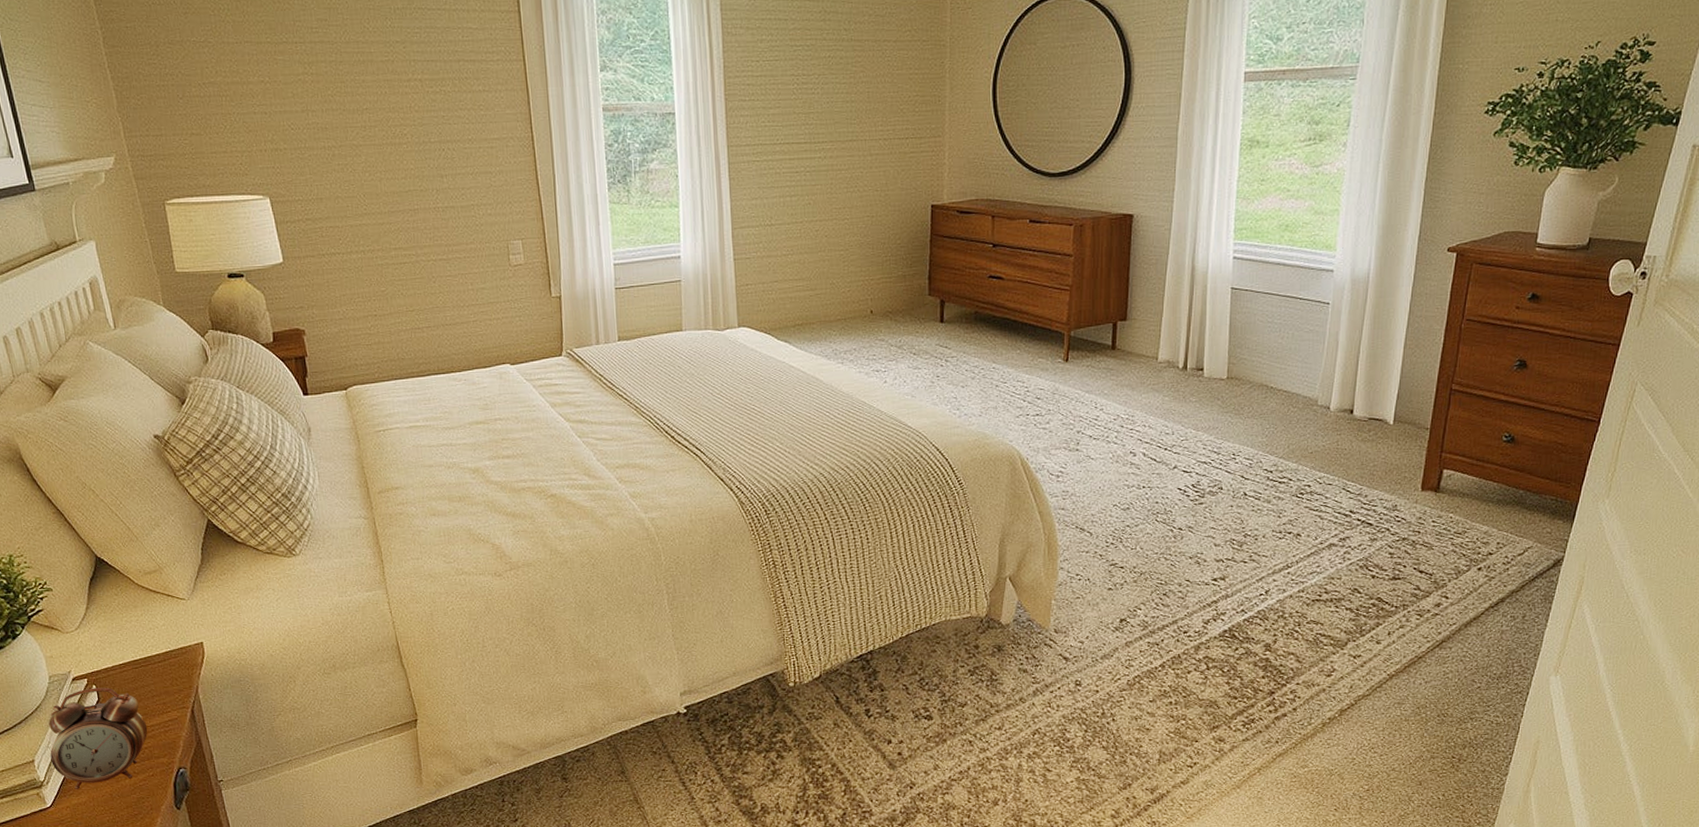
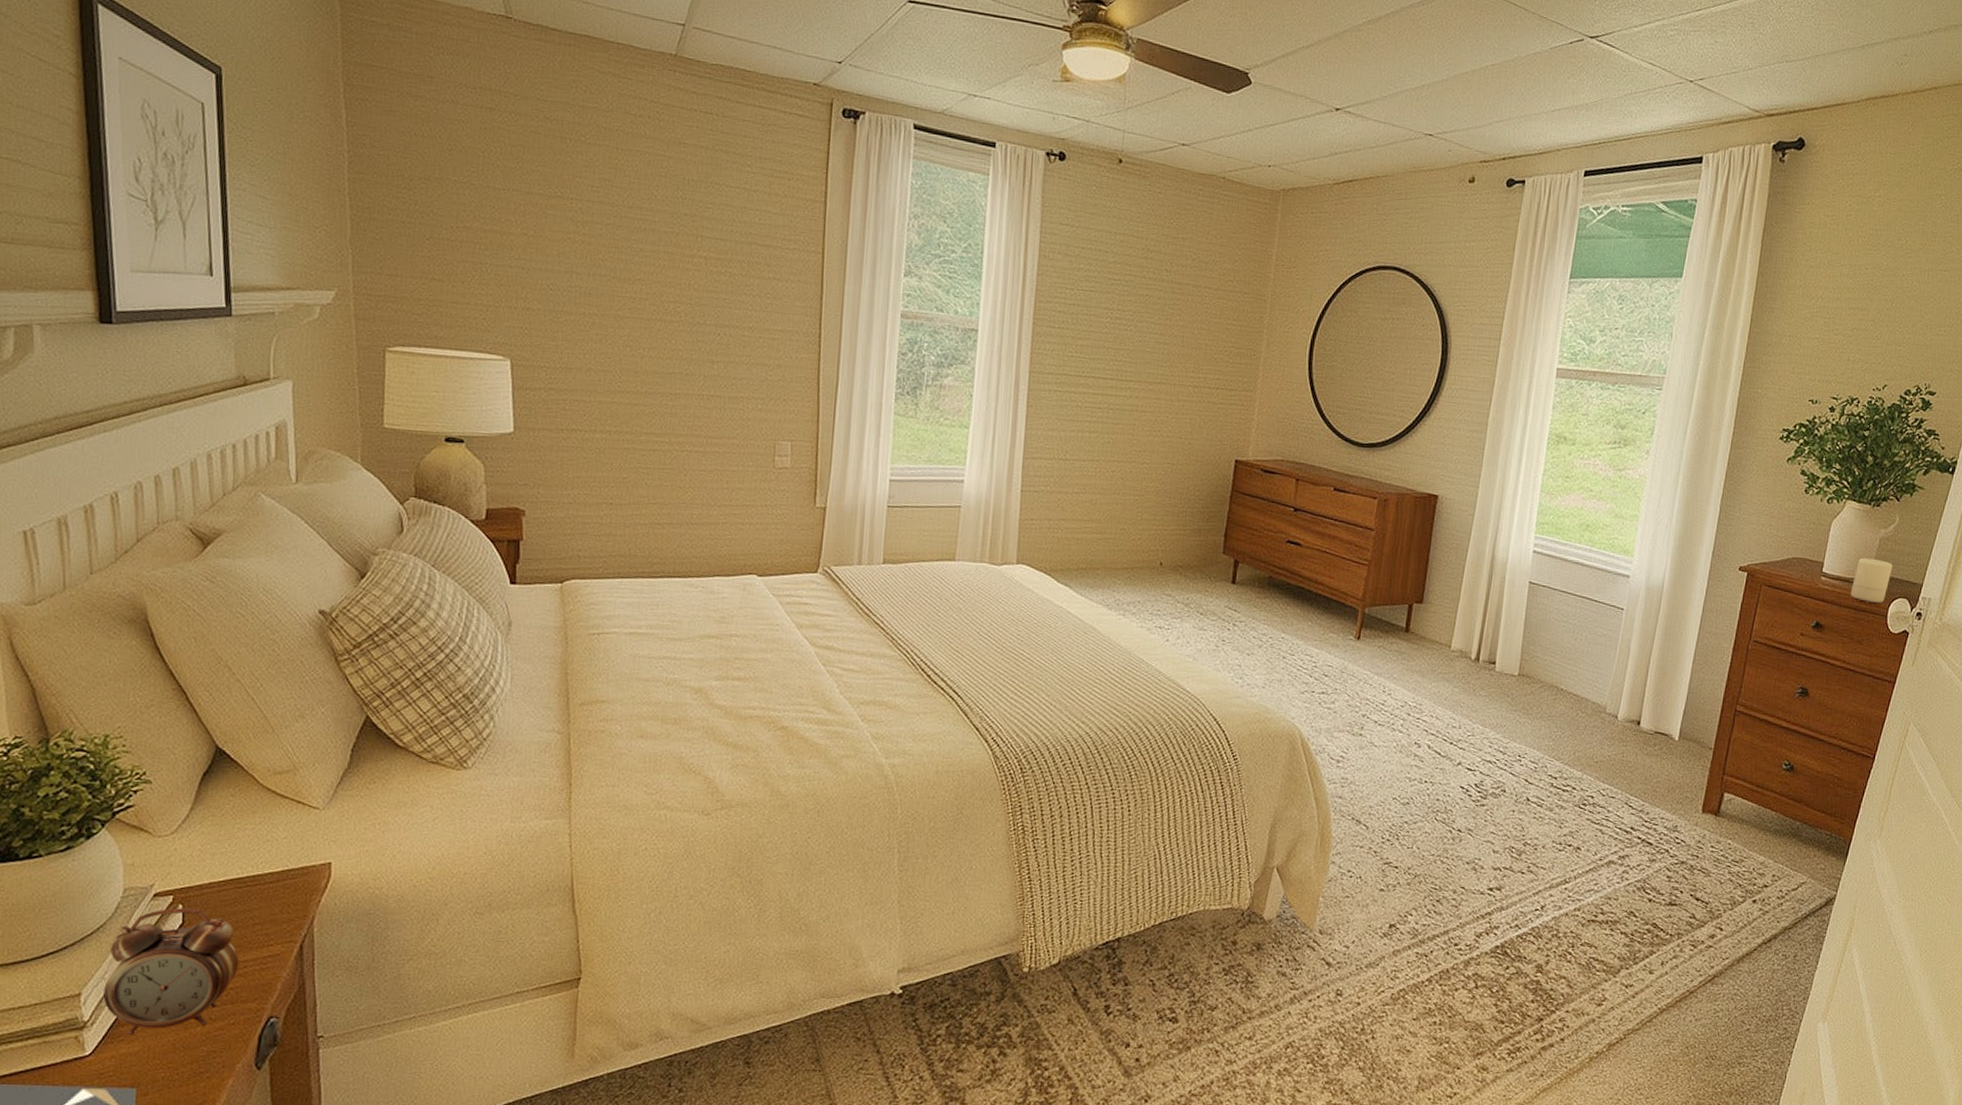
candle: none [1567,223,1614,268] -> present [1850,557,1893,603]

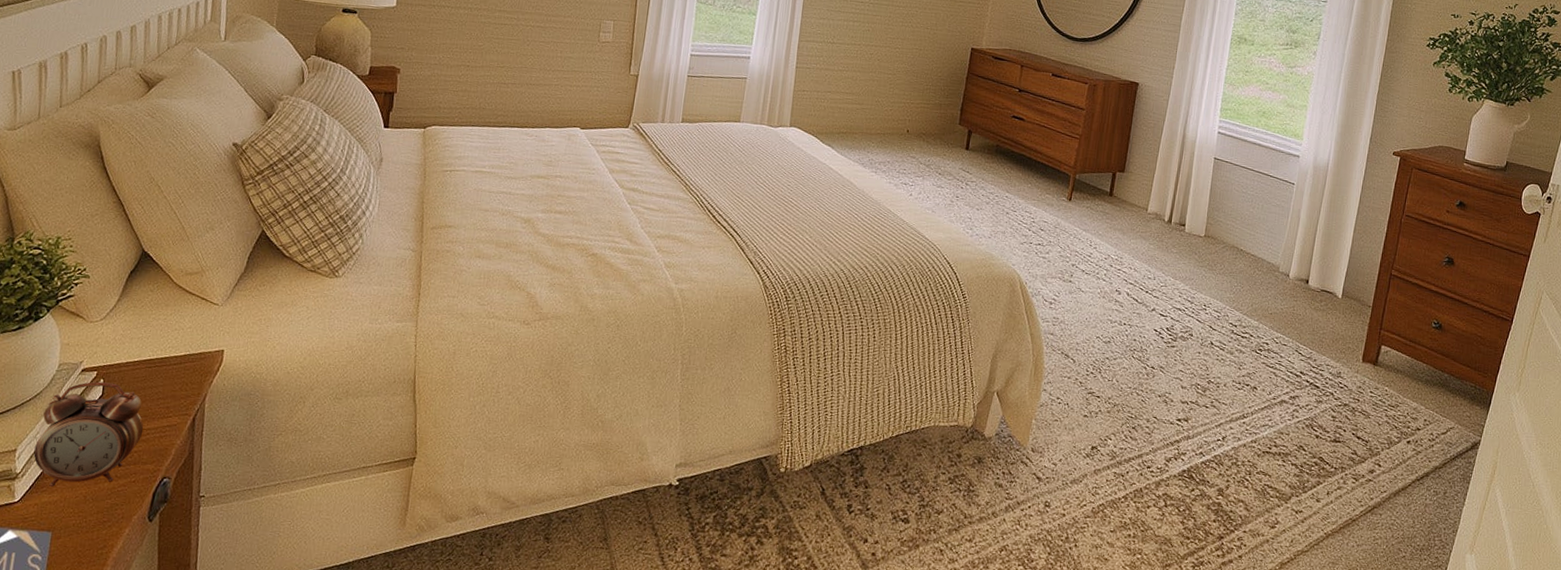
candle: present [1850,557,1893,603] -> none [1489,148,1526,188]

